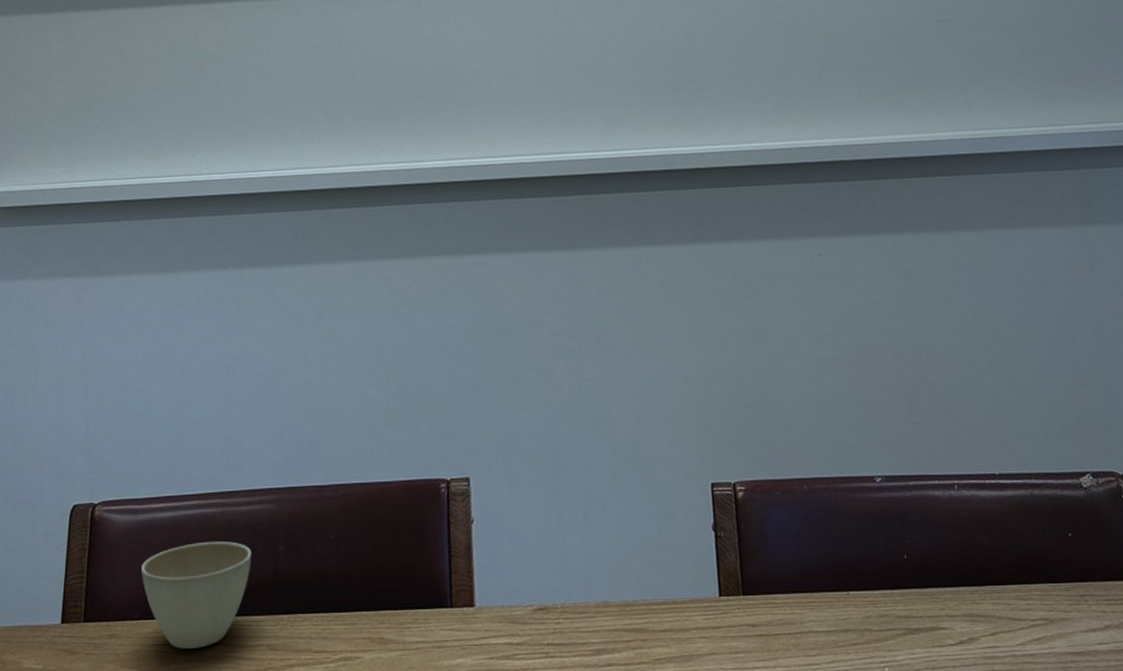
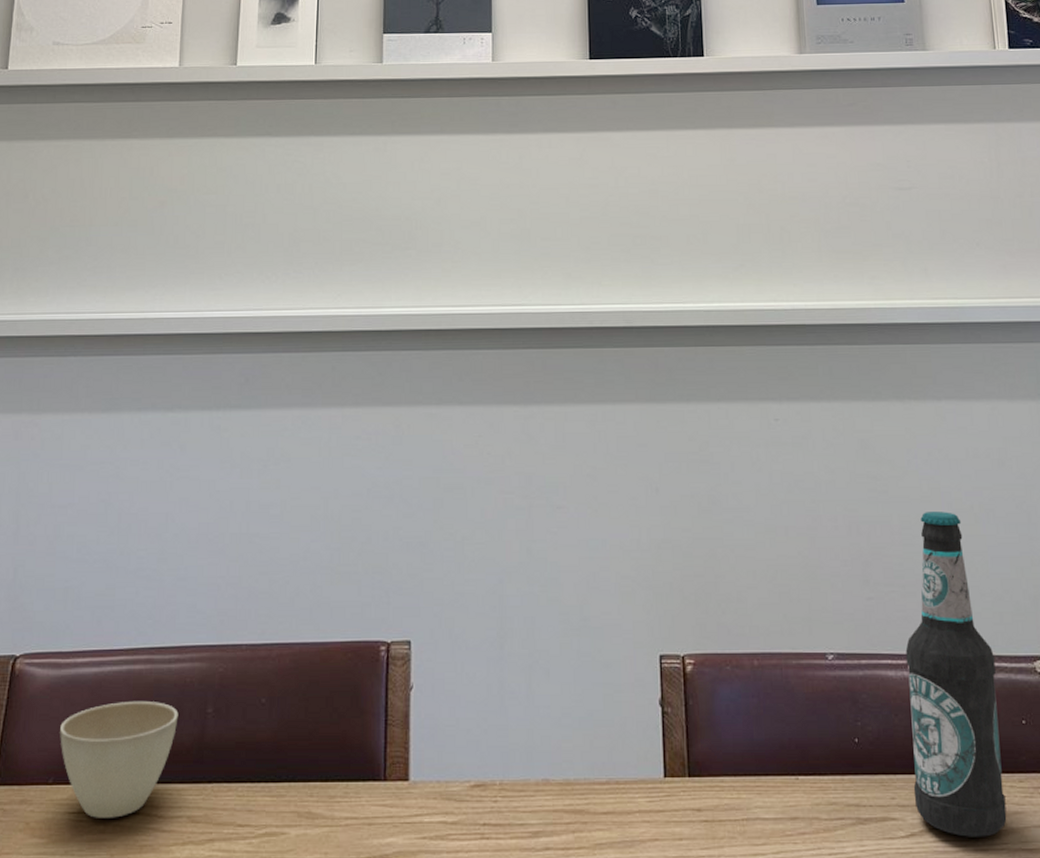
bottle: none [952,337,1054,643] -> present [905,512,1007,837]

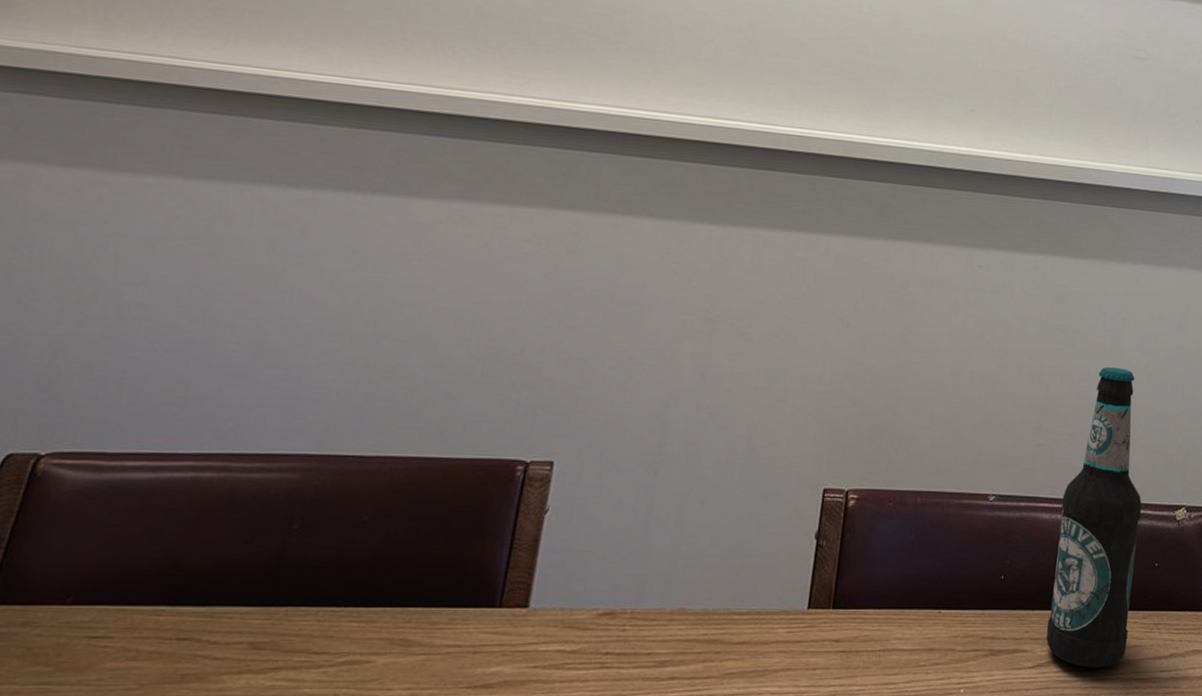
cup: present [60,700,179,818] -> none [89,512,254,644]

